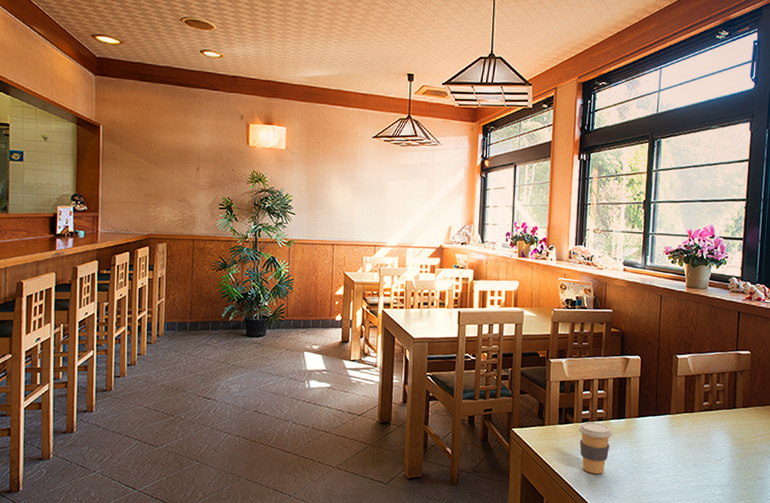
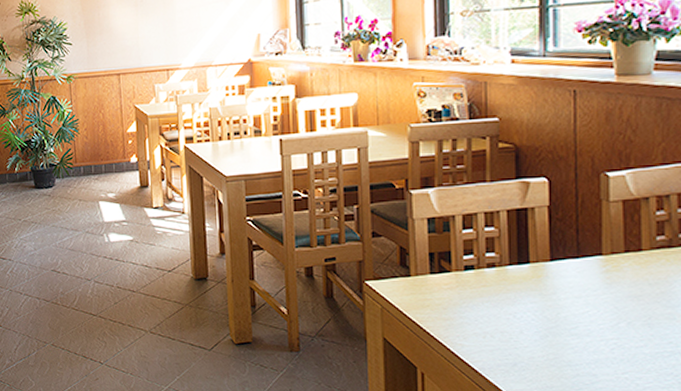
coffee cup: present [578,422,613,474] -> none [459,270,513,337]

